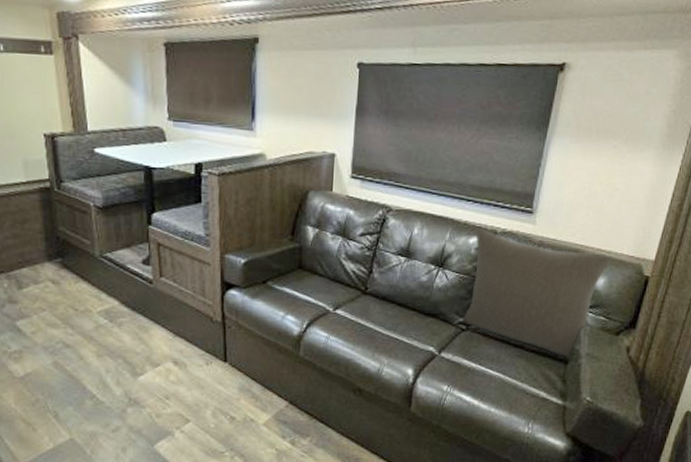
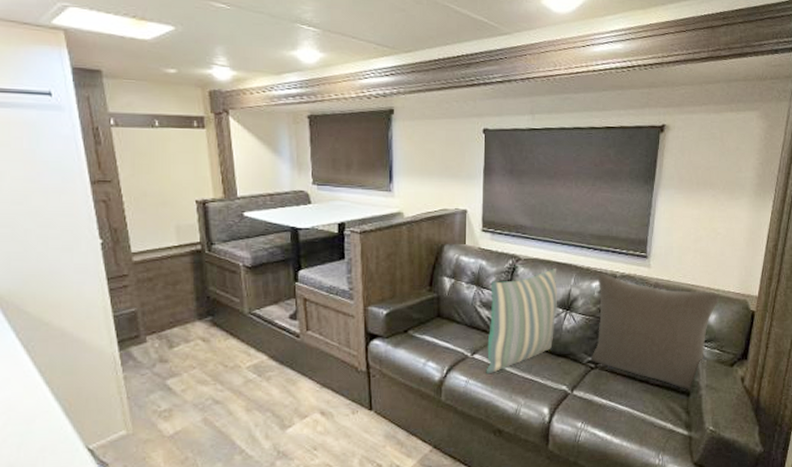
pillow: none [348,220,432,331] -> present [486,267,557,375]

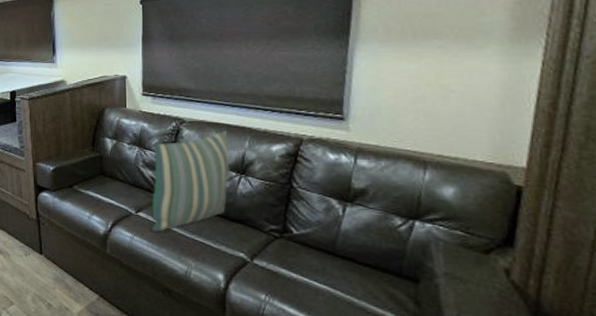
pillow: present [590,274,721,393] -> none [273,137,461,280]

